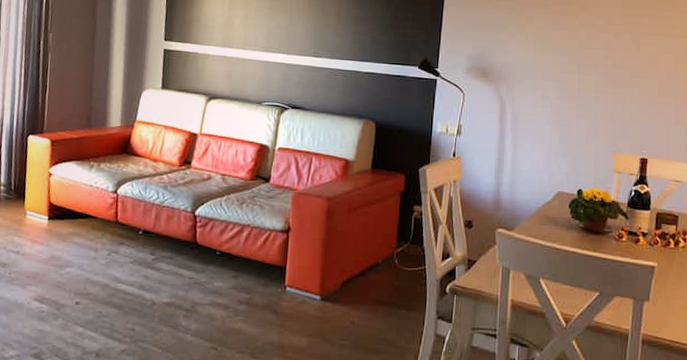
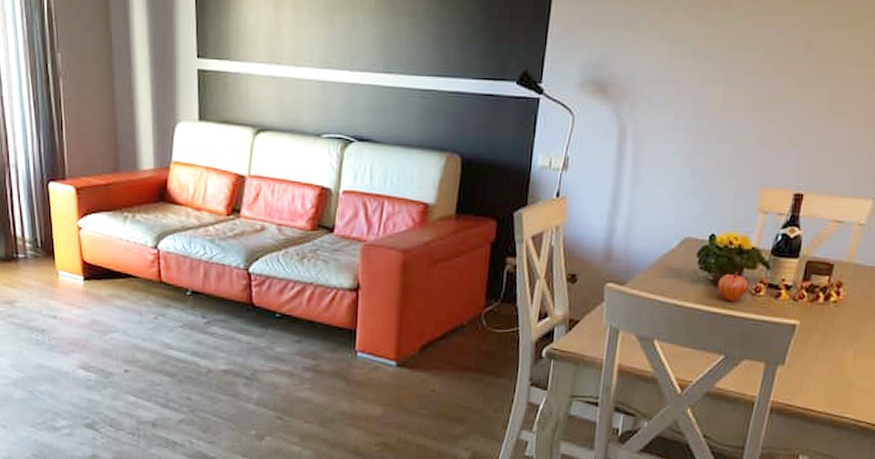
fruit: none [587,221,613,247] -> present [717,272,749,303]

